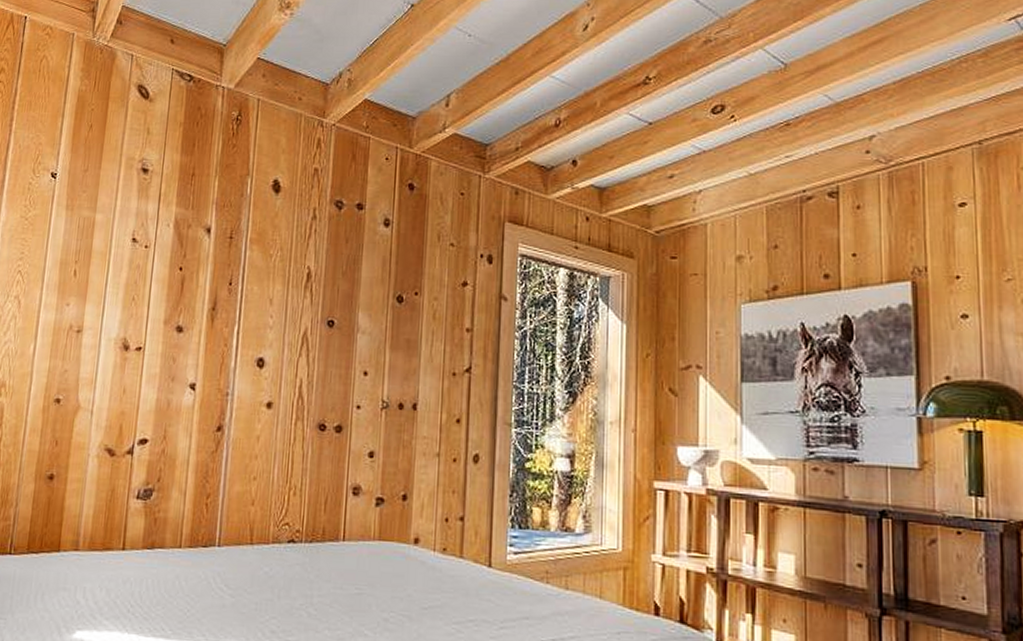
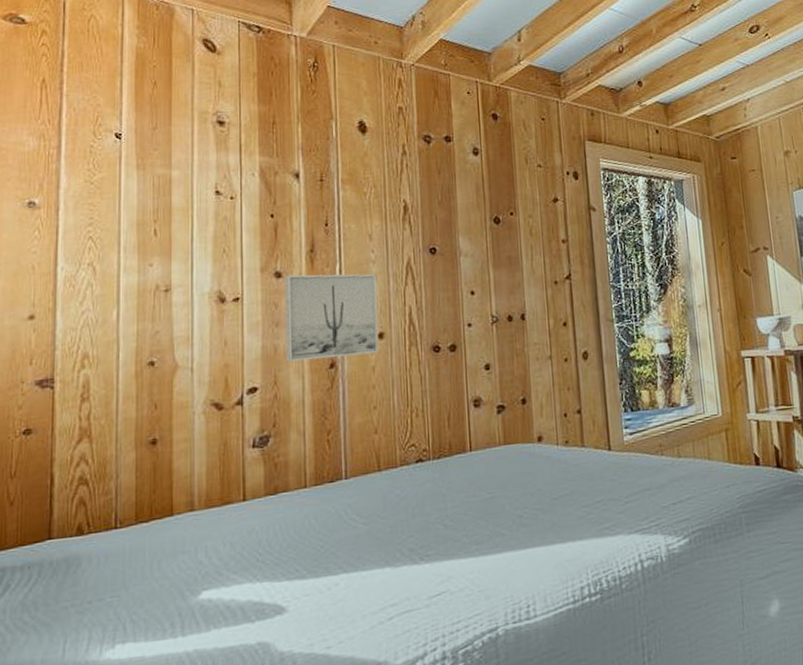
wall art: none [177,331,271,423] -> present [284,273,379,363]

